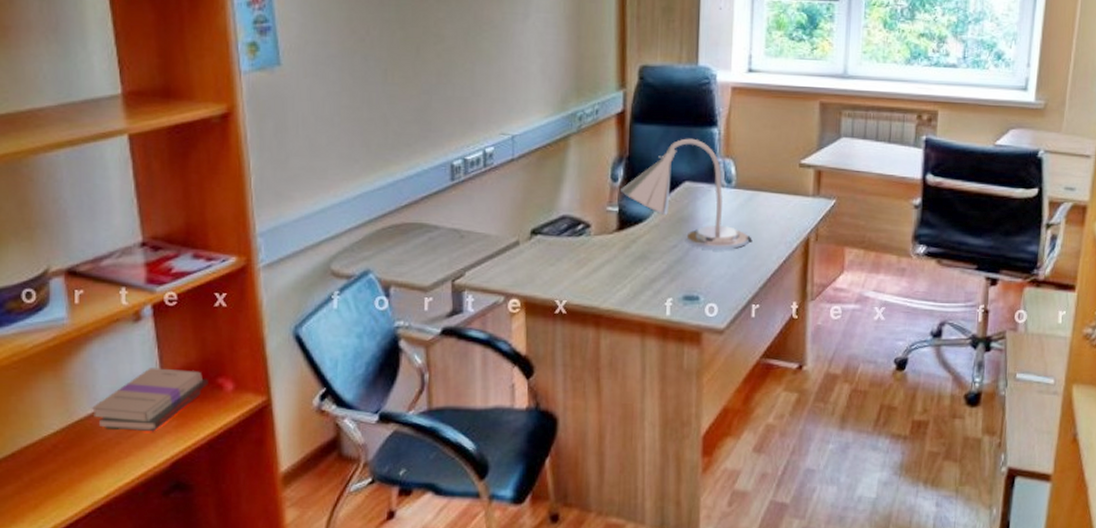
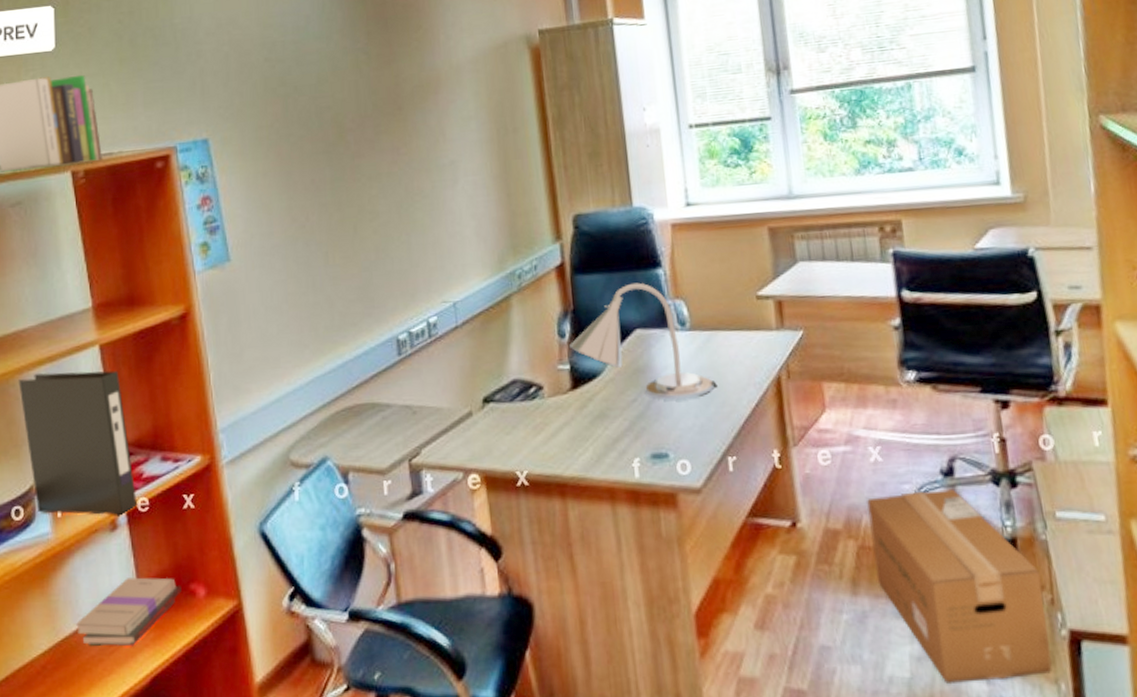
binder: none [33,157,164,307] -> present [18,370,137,515]
box: none [862,348,995,505] -> present [866,489,1053,685]

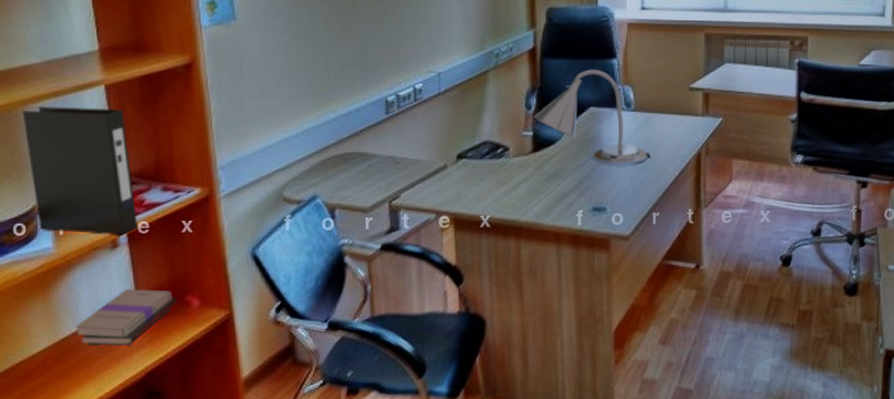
box: present [866,489,1053,685] -> none [753,245,872,387]

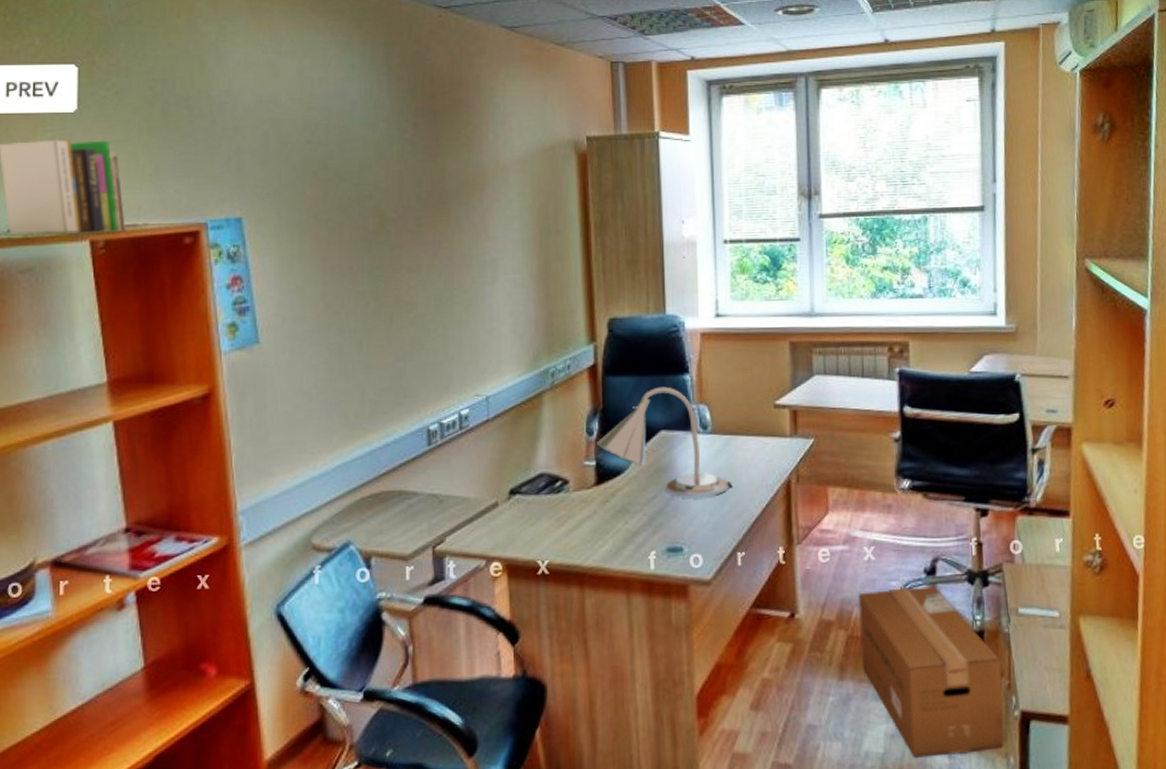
binder: present [22,107,137,235] -> none [21,447,147,594]
books: present [76,289,177,347] -> none [76,656,191,725]
box: none [753,245,872,387] -> present [857,586,1005,759]

